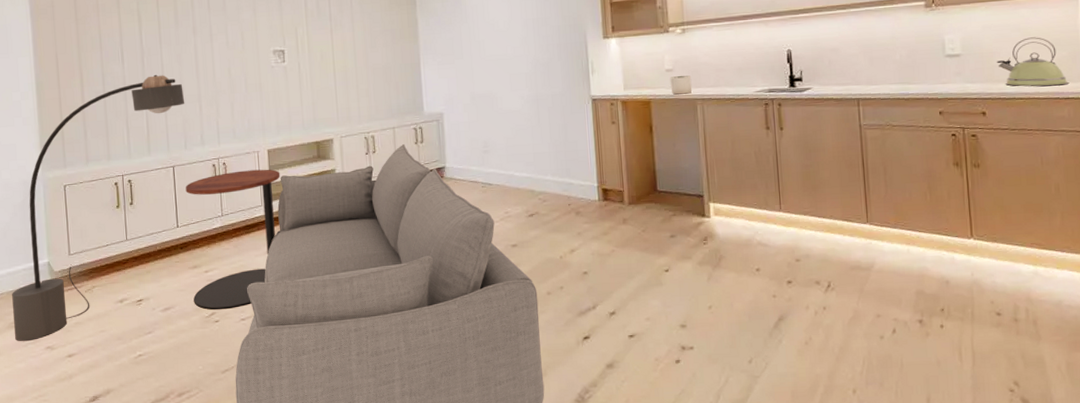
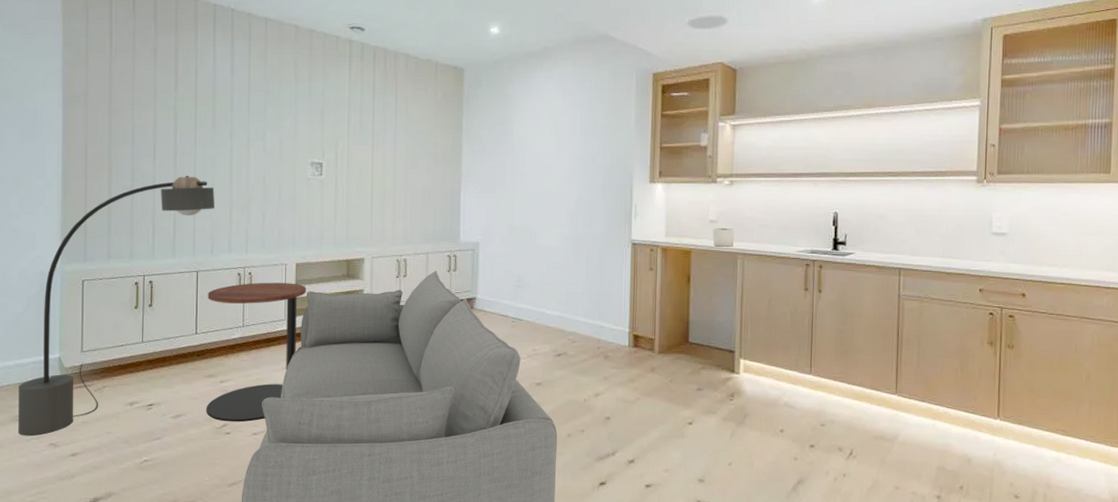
kettle: present [996,37,1068,87] -> none [1041,223,1111,274]

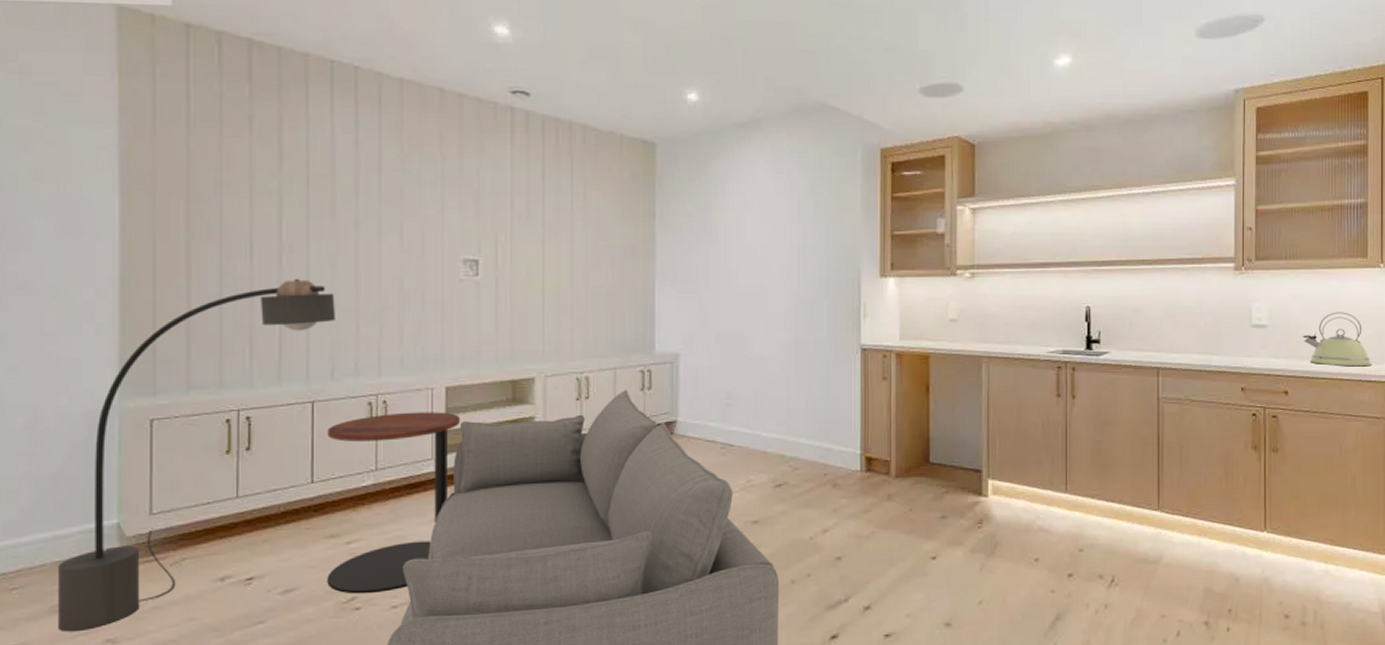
planter: present [712,228,735,247] -> none [953,328,978,350]
kettle: none [1041,223,1111,274] -> present [1302,312,1372,367]

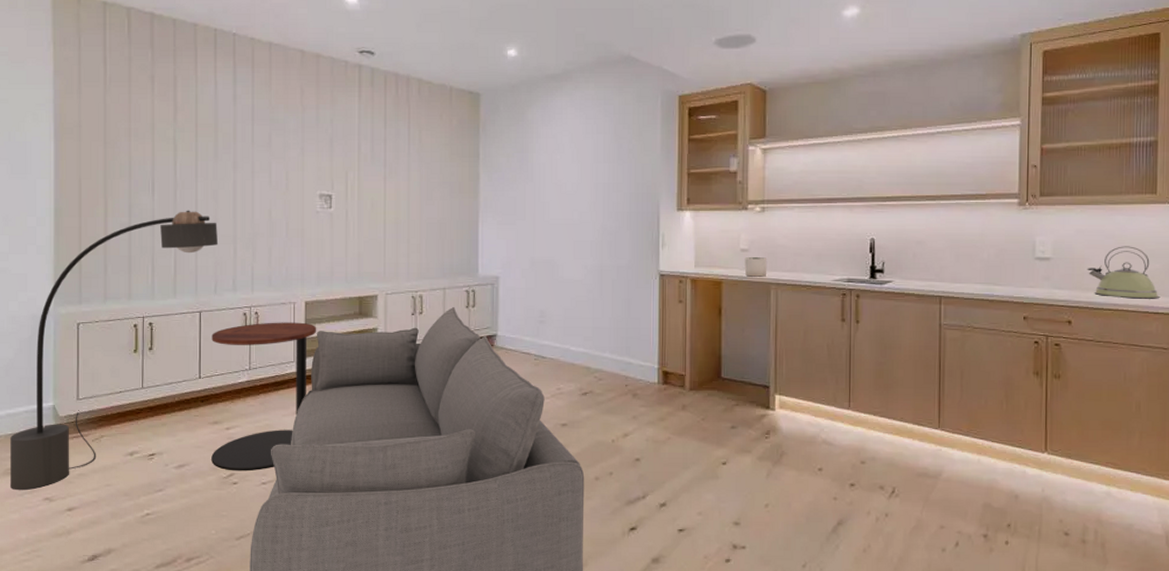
planter: none [953,328,978,350] -> present [744,257,768,277]

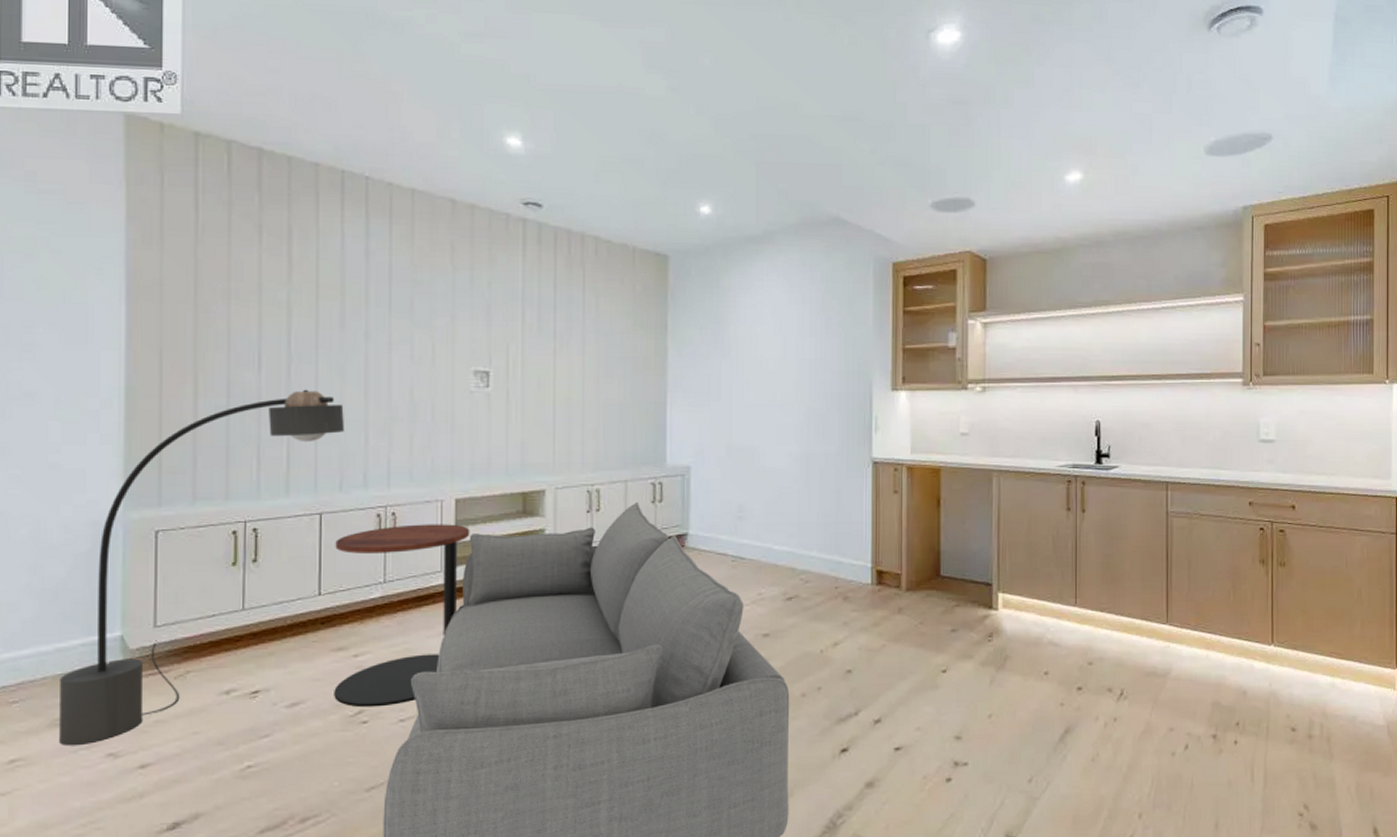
planter: present [744,257,768,277] -> none [964,442,989,463]
kettle: present [1087,246,1159,299] -> none [1309,427,1377,482]

